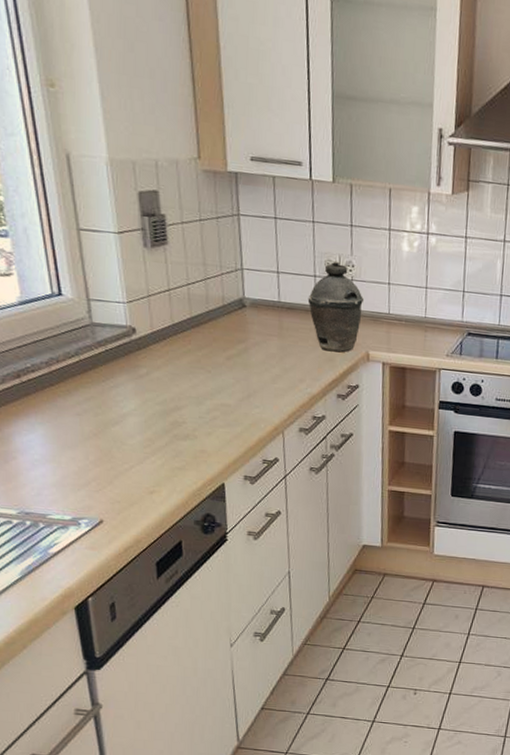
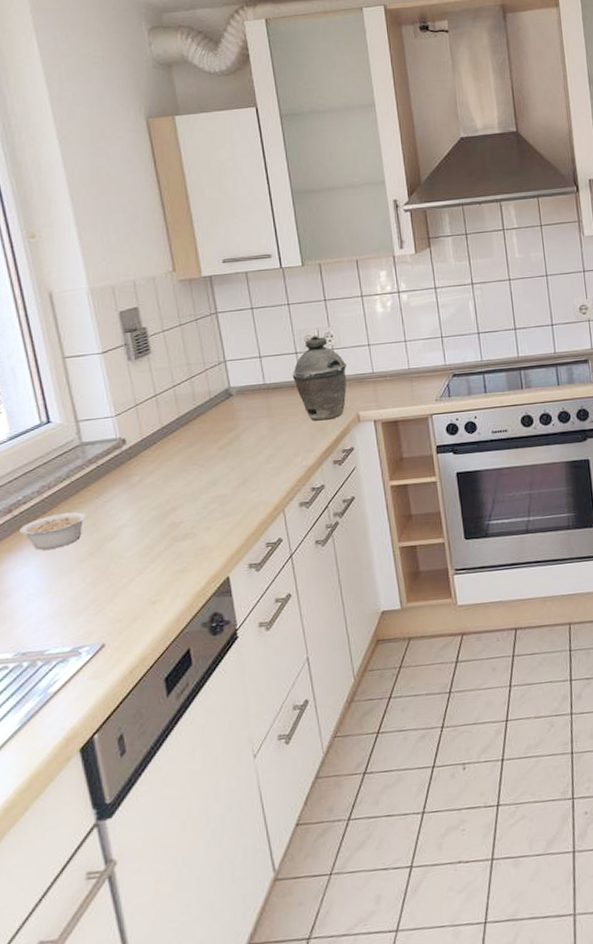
legume: none [27,388,94,422] -> present [20,512,87,550]

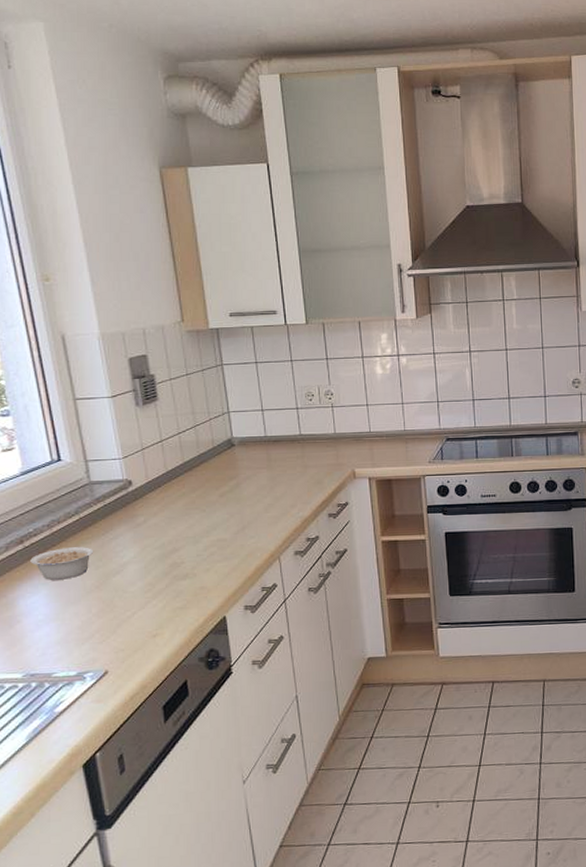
kettle: present [292,335,347,421] -> none [292,392,346,475]

